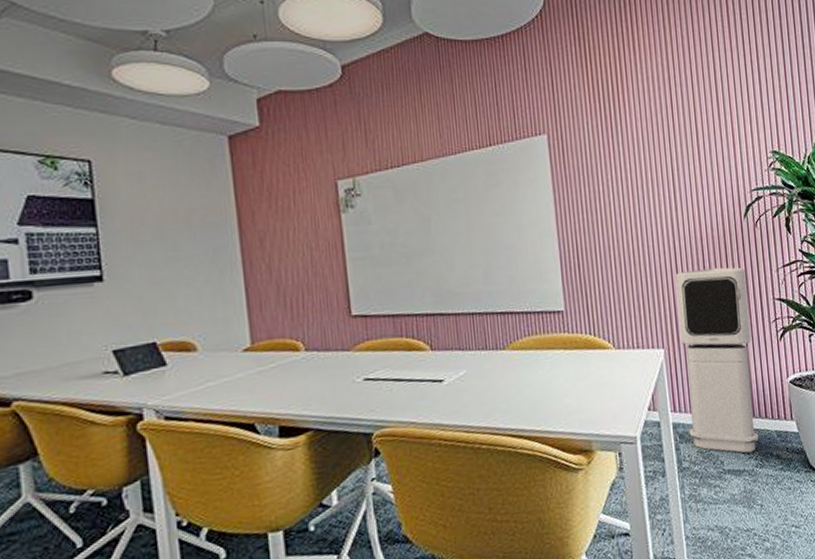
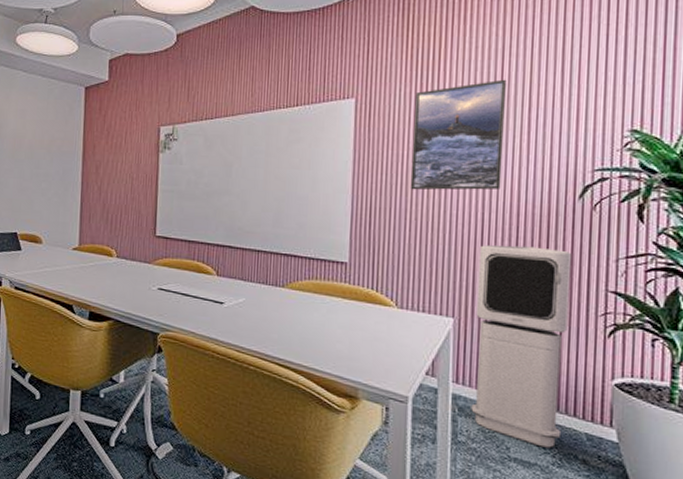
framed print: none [601,108,685,226] -> present [410,79,506,190]

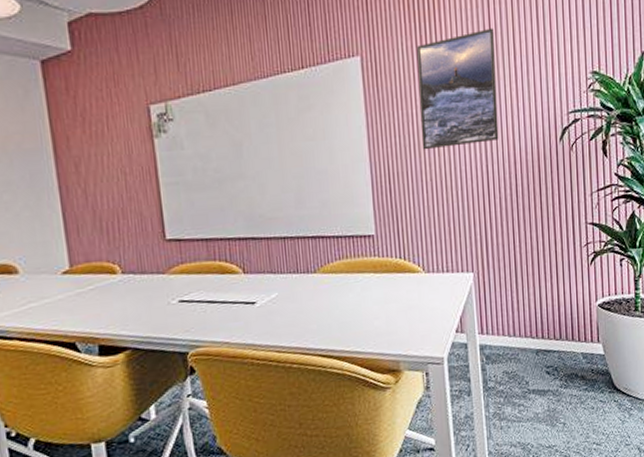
air purifier: present [471,245,573,448] -> none [487,191,565,374]

